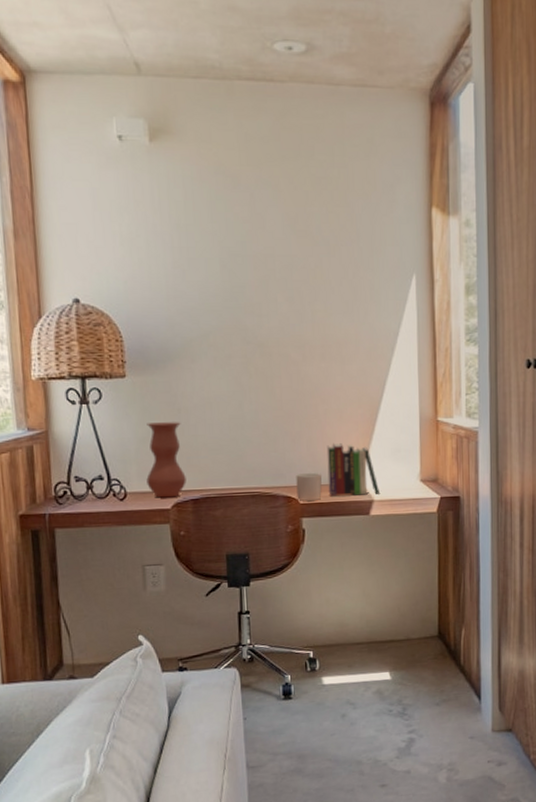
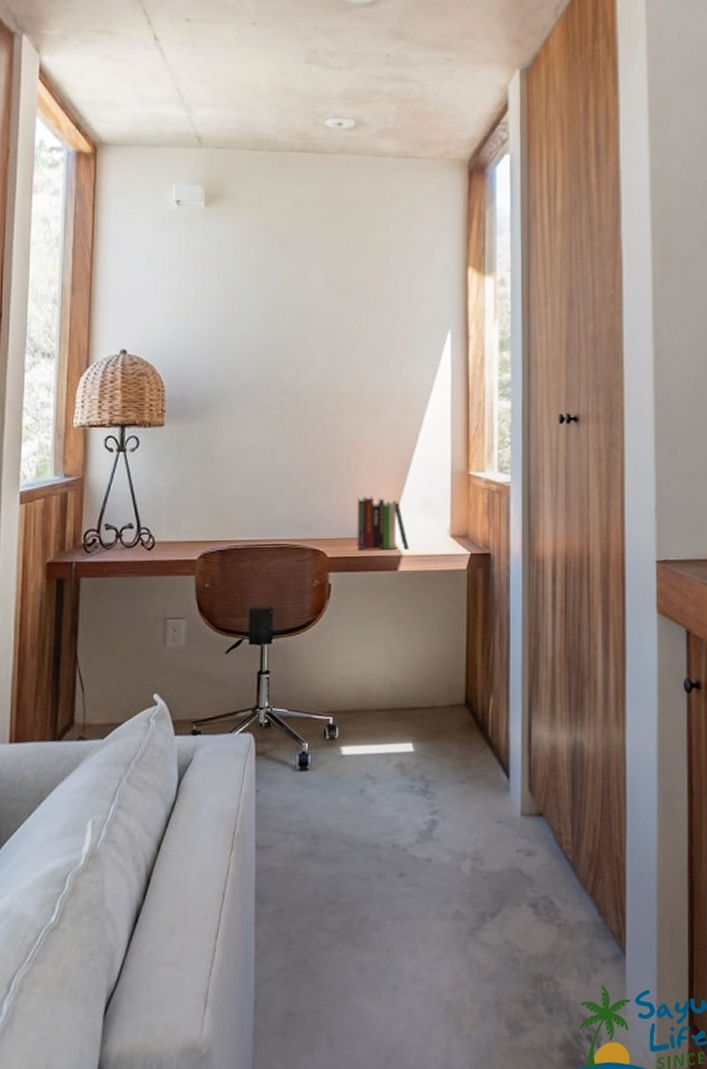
vase: present [146,422,186,498] -> none [176,471,215,548]
mug: present [296,472,322,502] -> none [325,525,350,556]

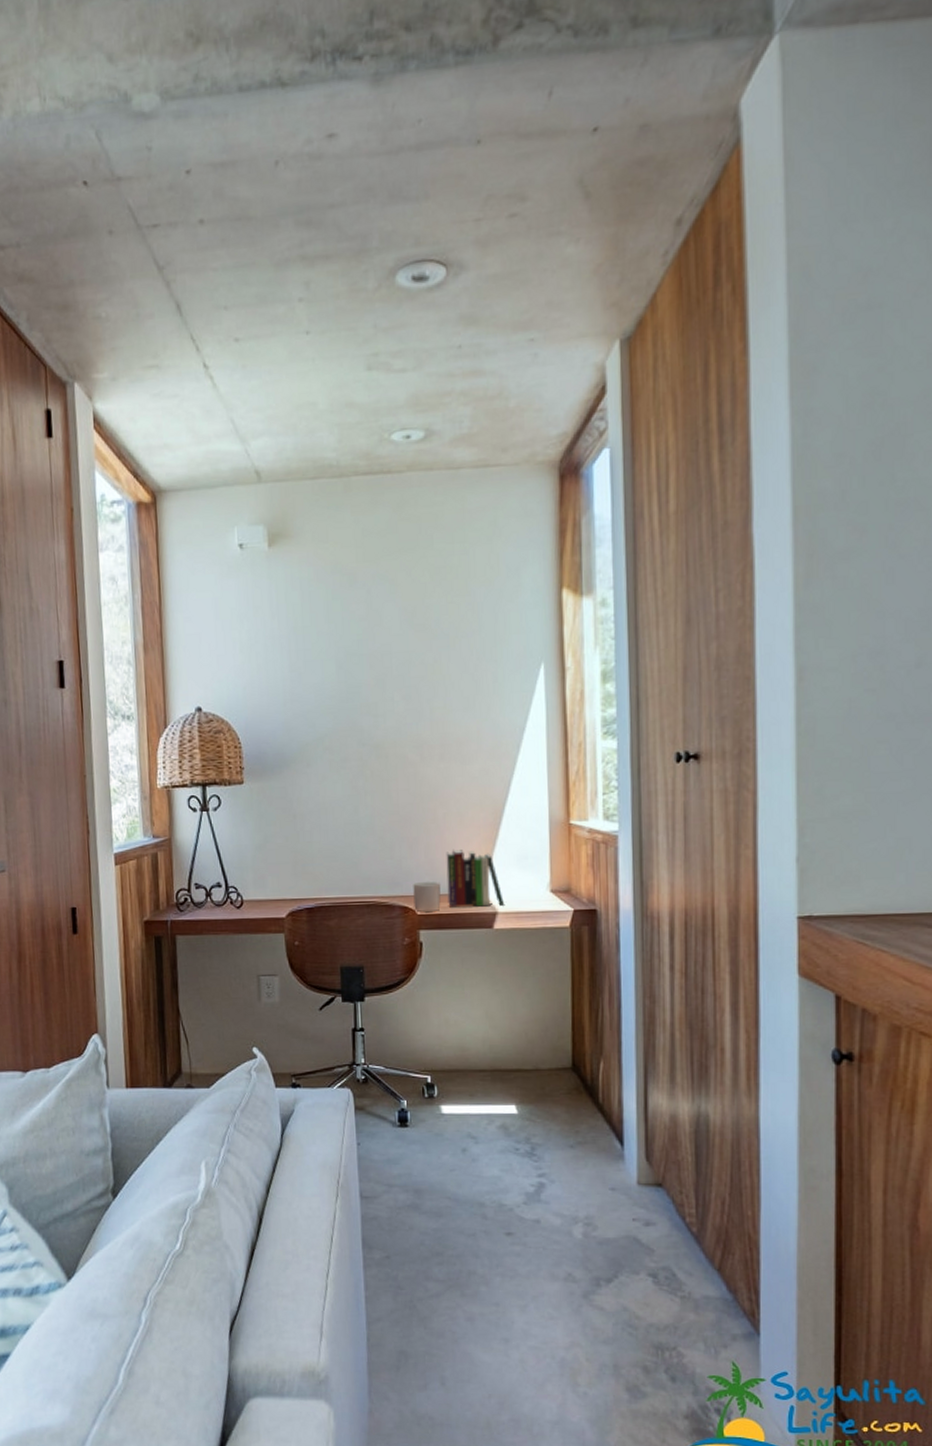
mug: none [325,525,350,556] -> present [413,881,441,913]

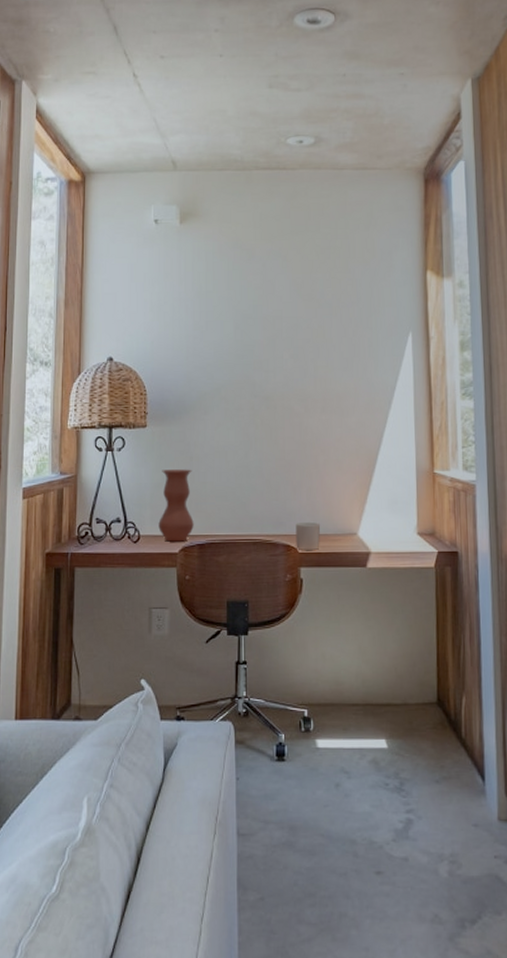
vase: none [262,828,301,906] -> present [158,469,194,542]
books: present [446,849,504,908] -> none [325,492,376,547]

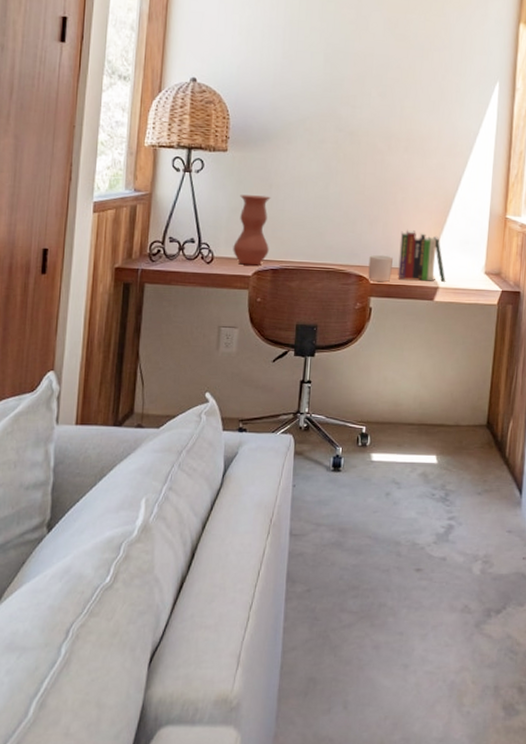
books: none [325,492,376,547] -> present [398,229,445,282]

